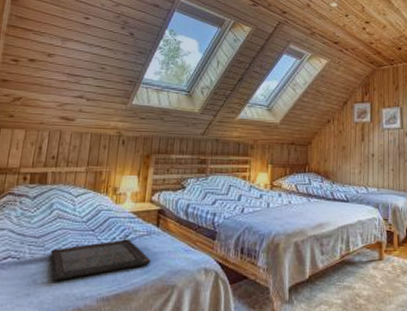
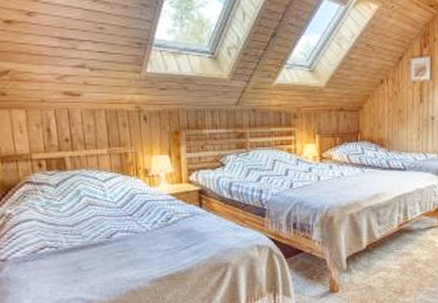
serving tray: present [50,239,151,281] -> none [90,222,199,267]

